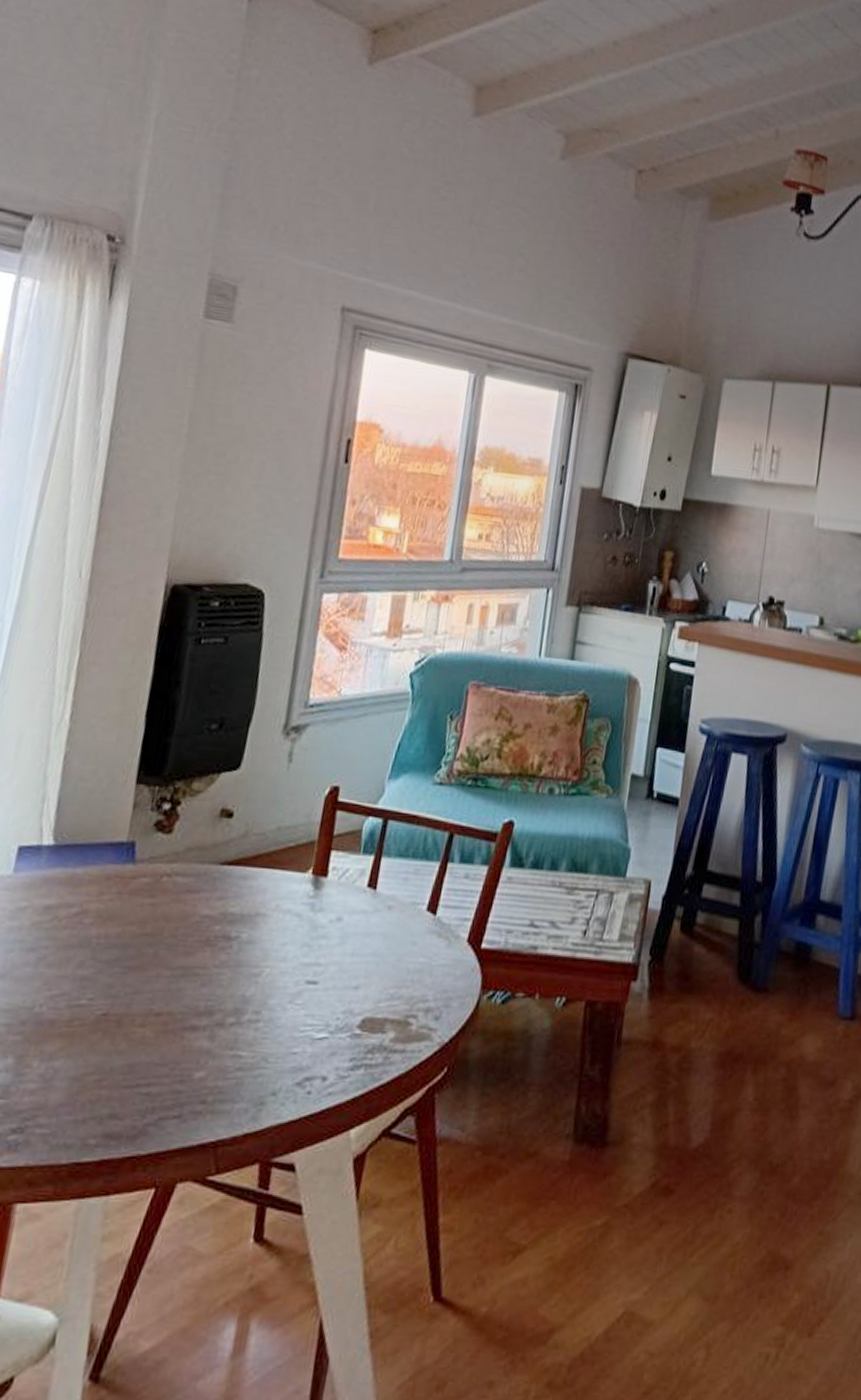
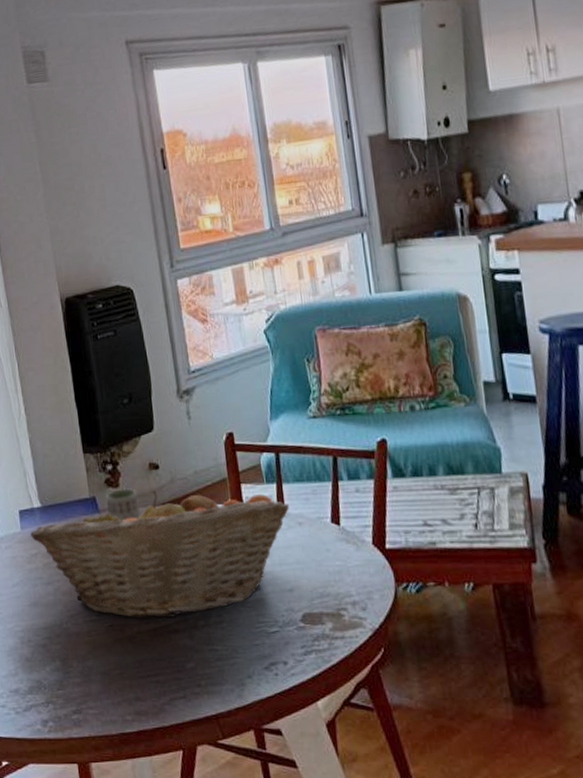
fruit basket: none [25,844,384,1010] -> present [30,491,290,618]
cup: none [146,836,194,878] -> present [105,488,141,521]

